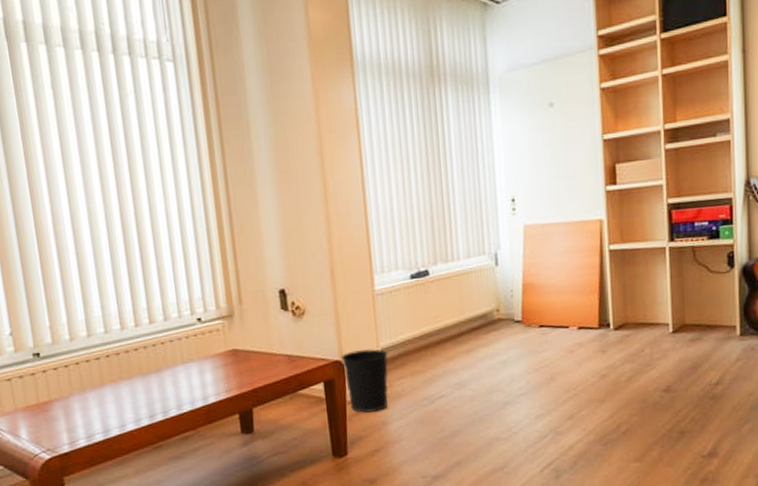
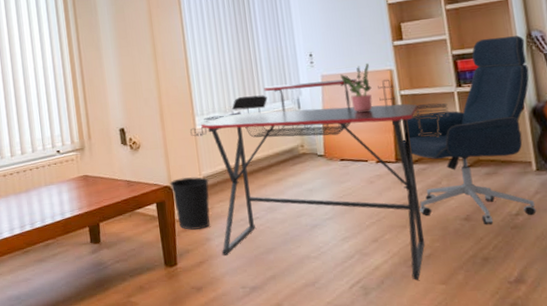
desk: none [367,229,658,459] -> present [190,78,449,280]
potted plant: none [545,212,579,270] -> present [340,64,373,112]
office chair: none [608,183,743,396] -> present [403,35,536,225]

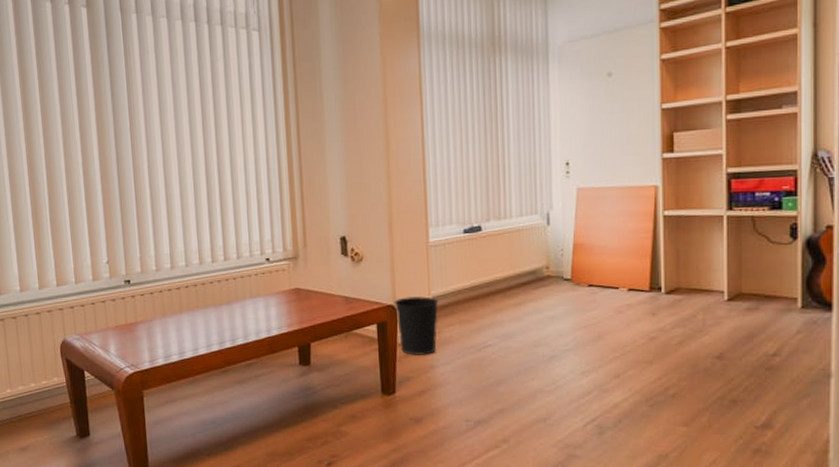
desk: present [190,78,449,280] -> none [422,193,715,421]
potted plant: present [340,64,373,112] -> none [599,177,632,233]
office chair: present [403,35,536,225] -> none [660,155,809,365]

